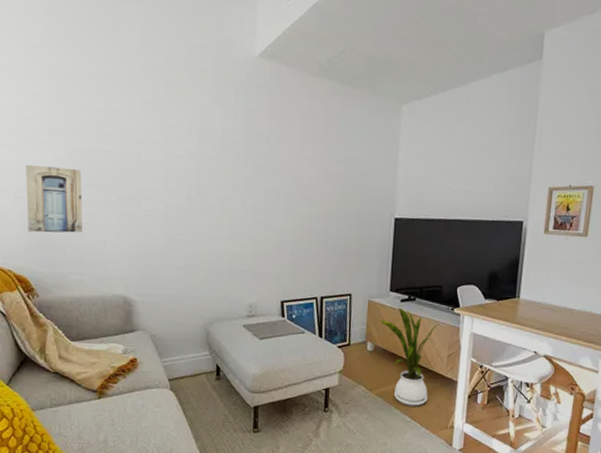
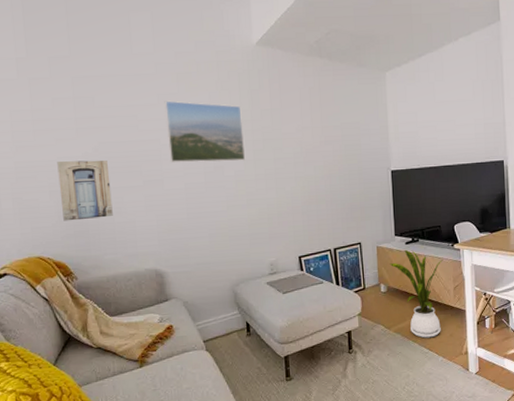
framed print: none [149,110,235,188] -> present [164,100,246,163]

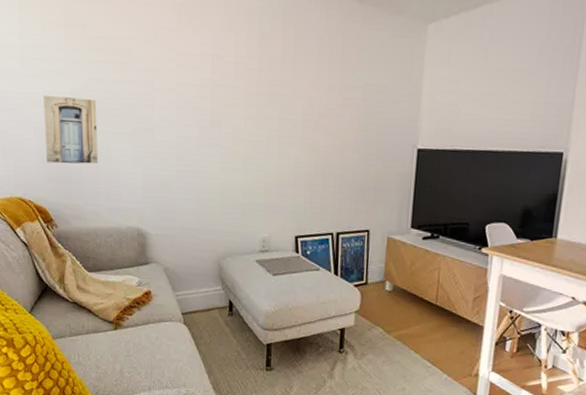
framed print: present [164,100,246,163] -> none [162,36,248,117]
house plant: present [389,249,443,338] -> none [400,245,466,352]

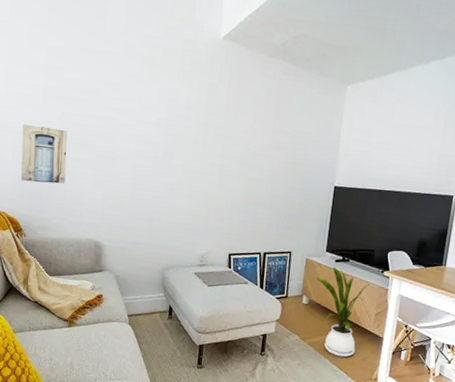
house plant: none [400,245,466,352] -> present [315,267,370,358]

